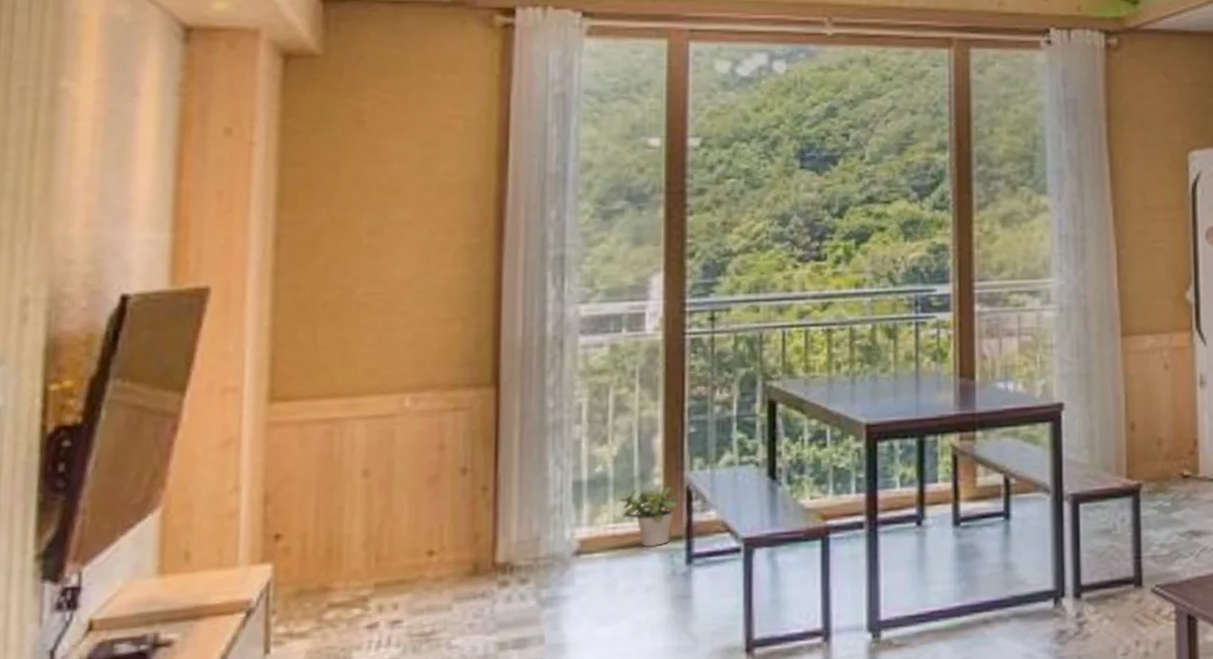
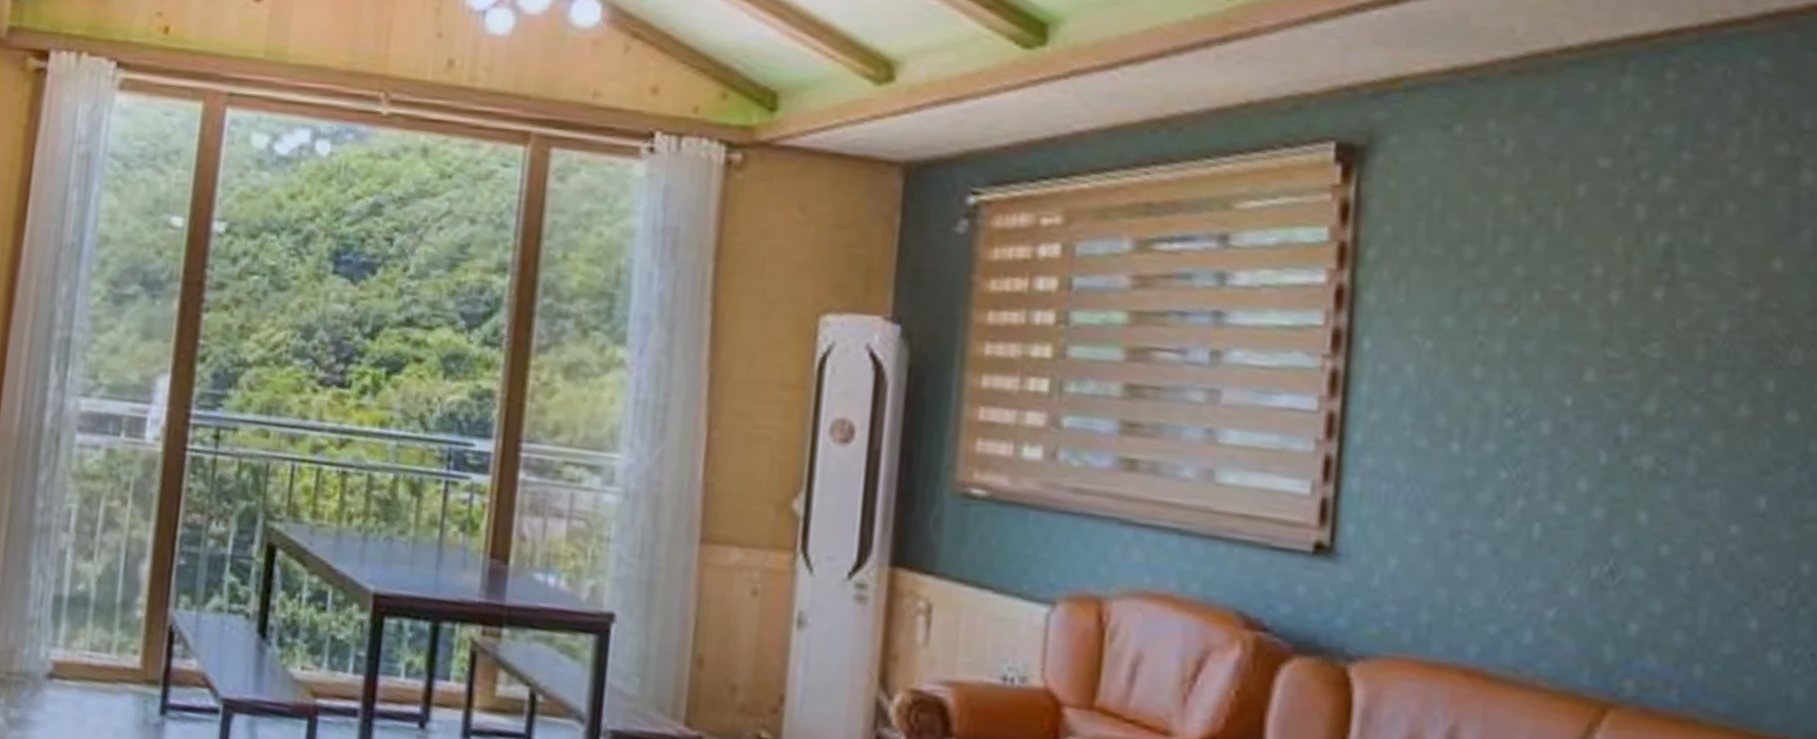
potted plant: present [619,485,678,548] -> none [98,617,159,688]

